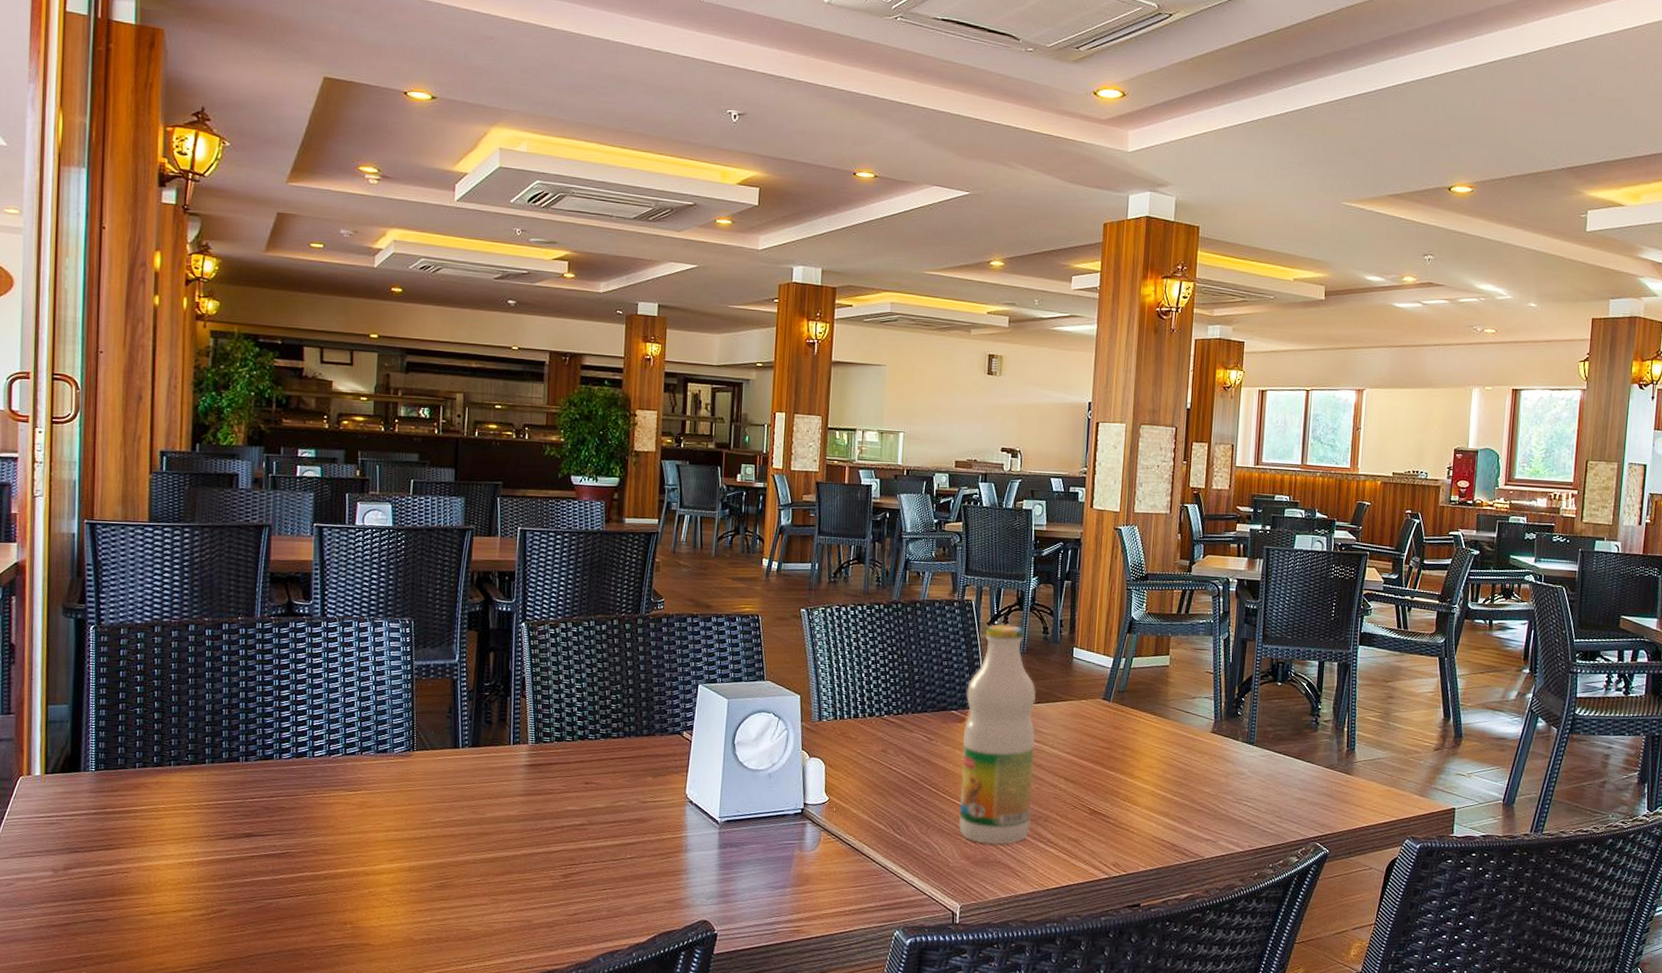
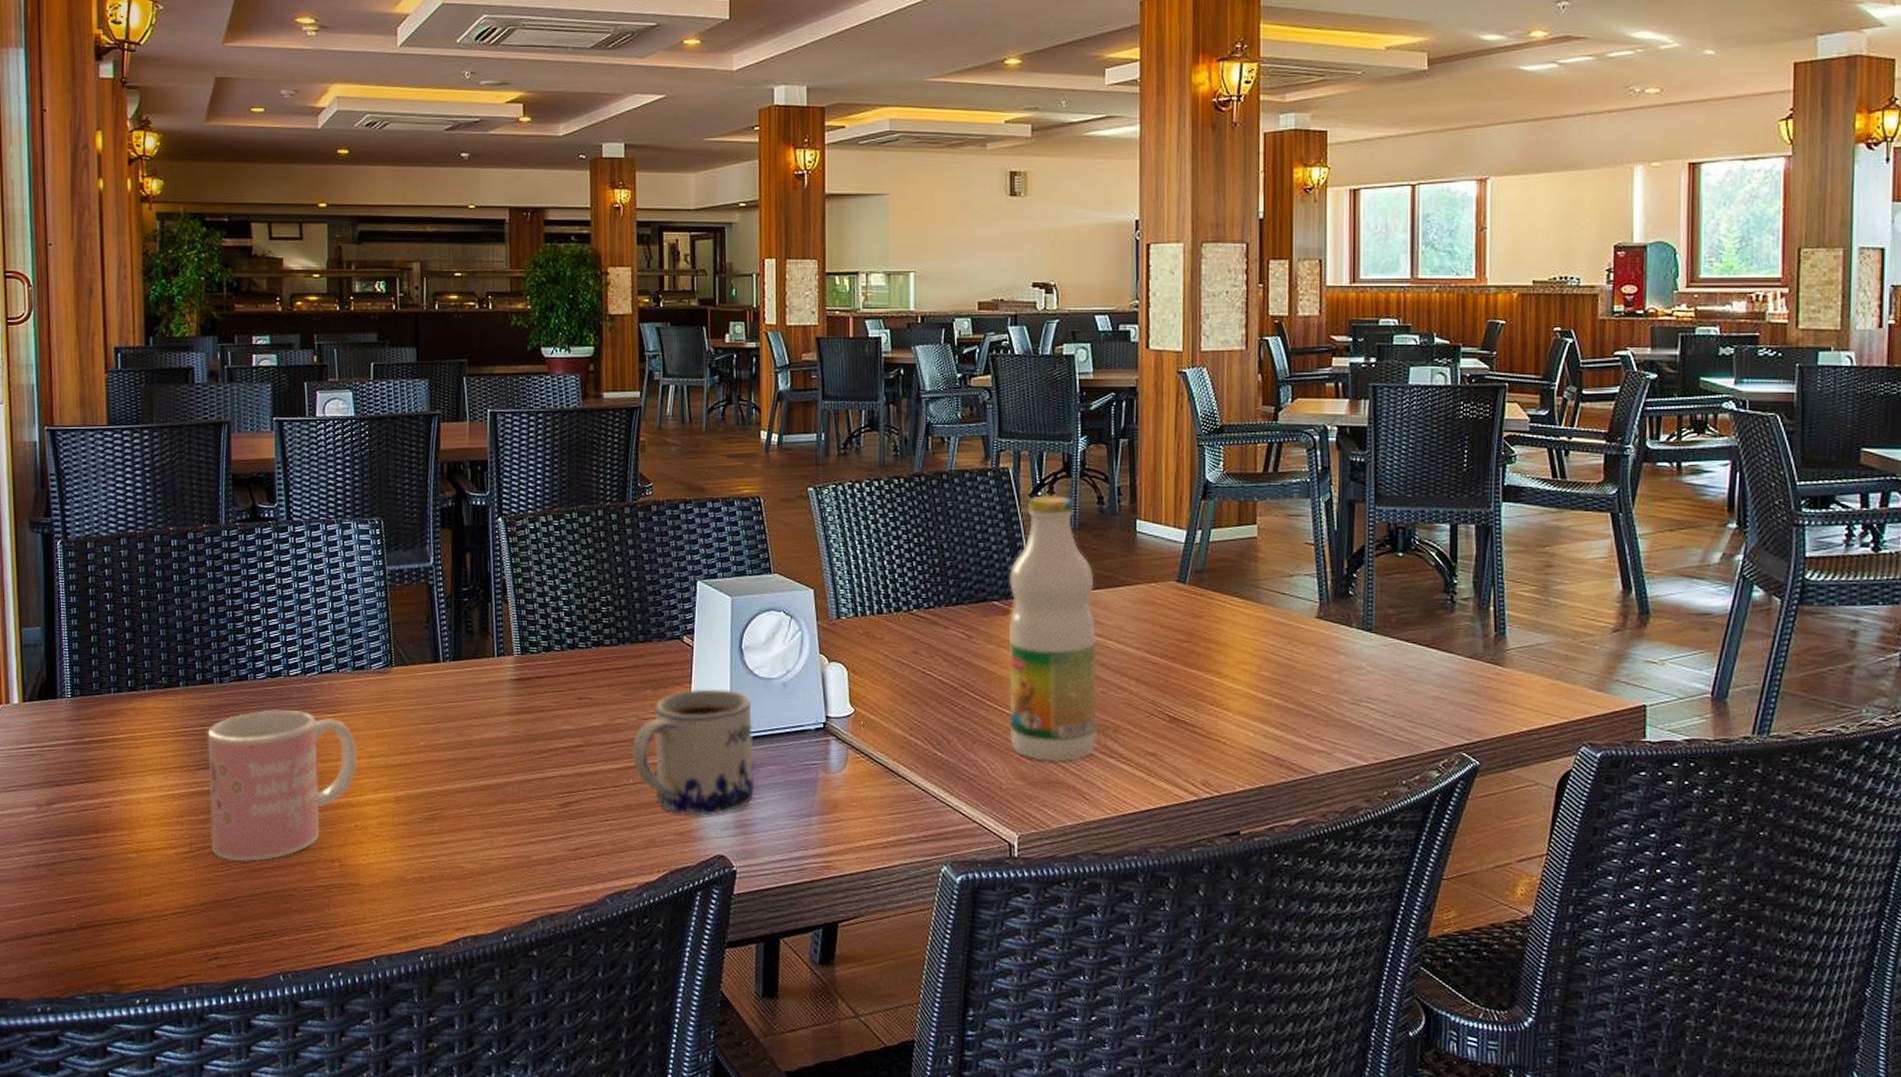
mug: none [227,786,375,924] -> present [208,709,357,862]
mug: none [631,777,740,887] -> present [633,689,755,817]

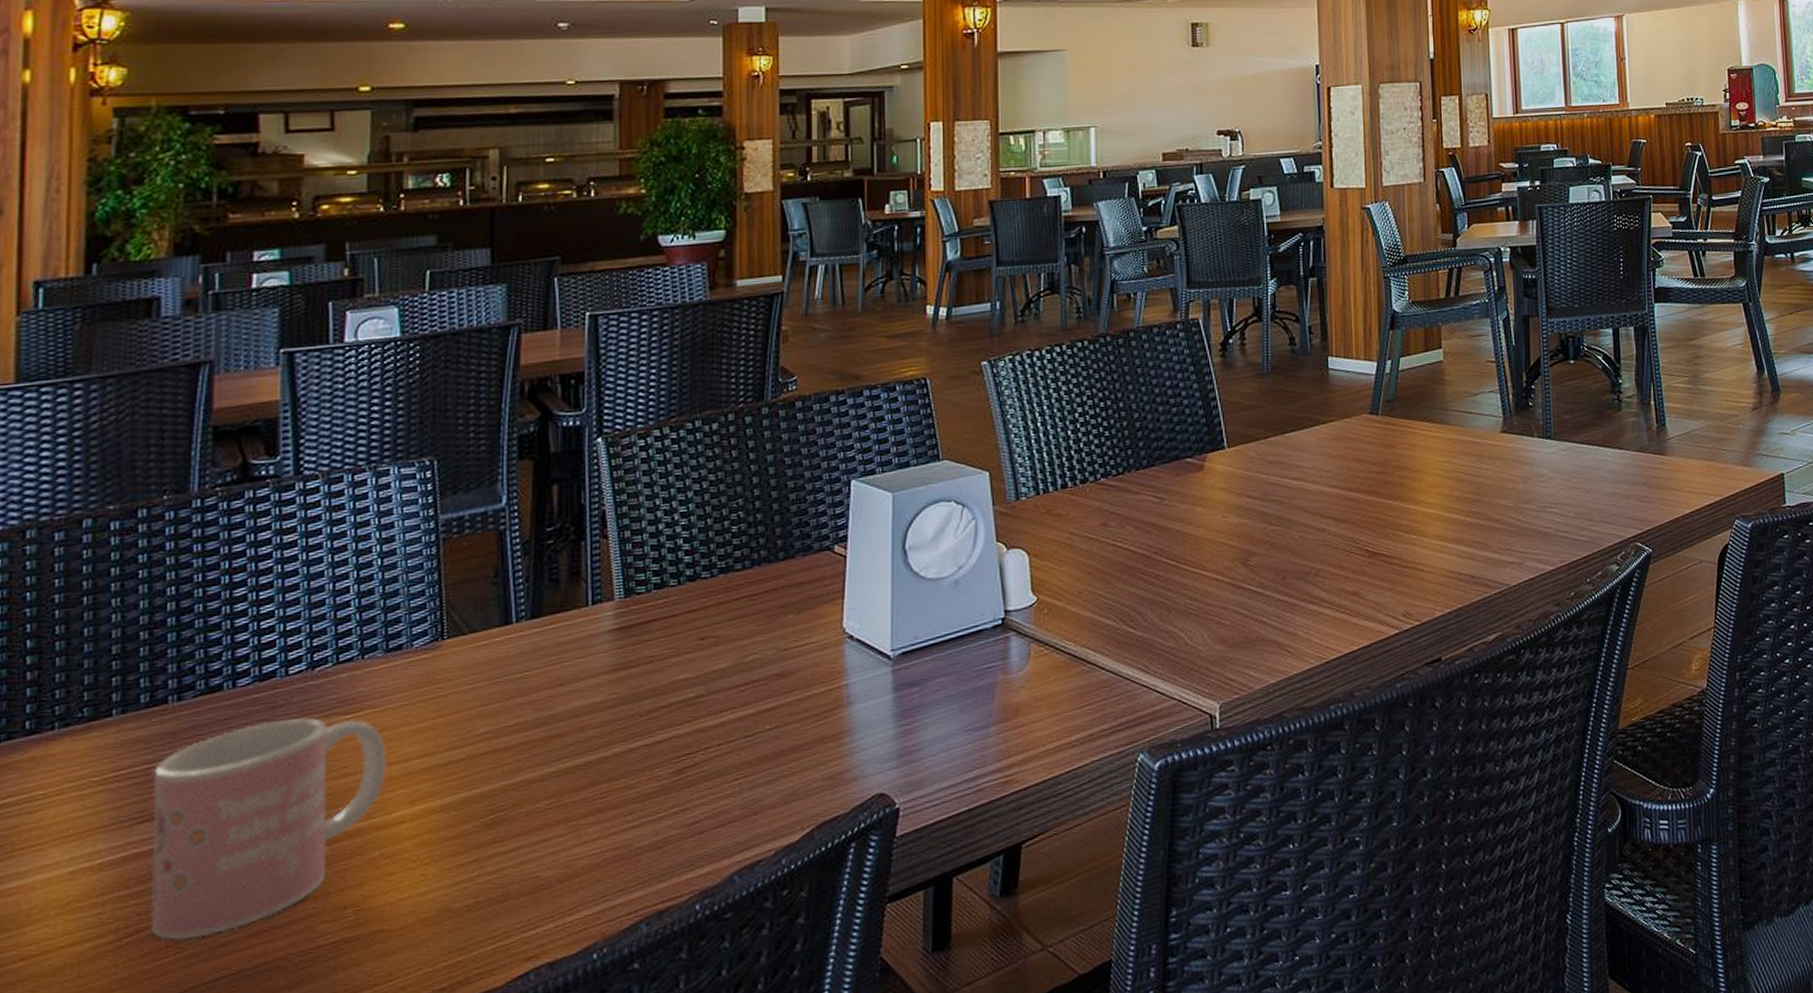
mug: present [633,689,755,817] -> none [770,599,922,756]
bottle: present [1008,495,1097,762] -> none [1202,341,1297,619]

